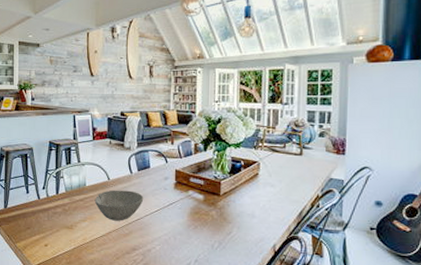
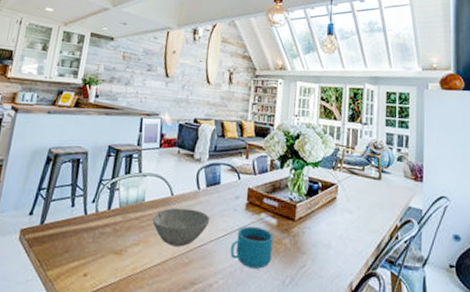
cup: none [163,201,201,236] -> present [230,226,274,269]

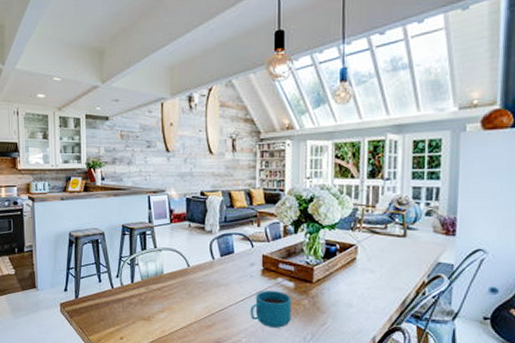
bowl: present [152,208,210,247] -> none [173,277,228,312]

